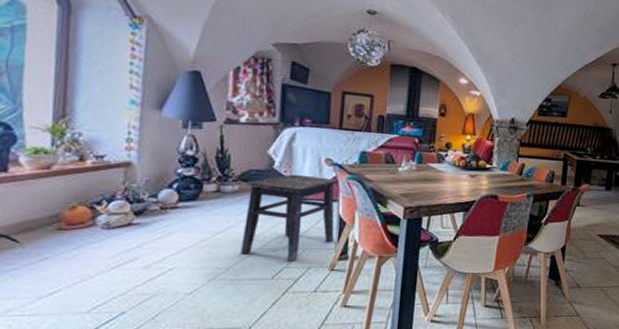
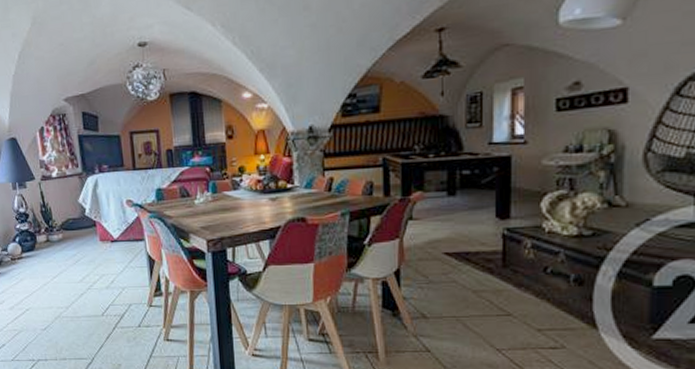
side table: present [240,174,339,262] -> none [67,218,147,299]

